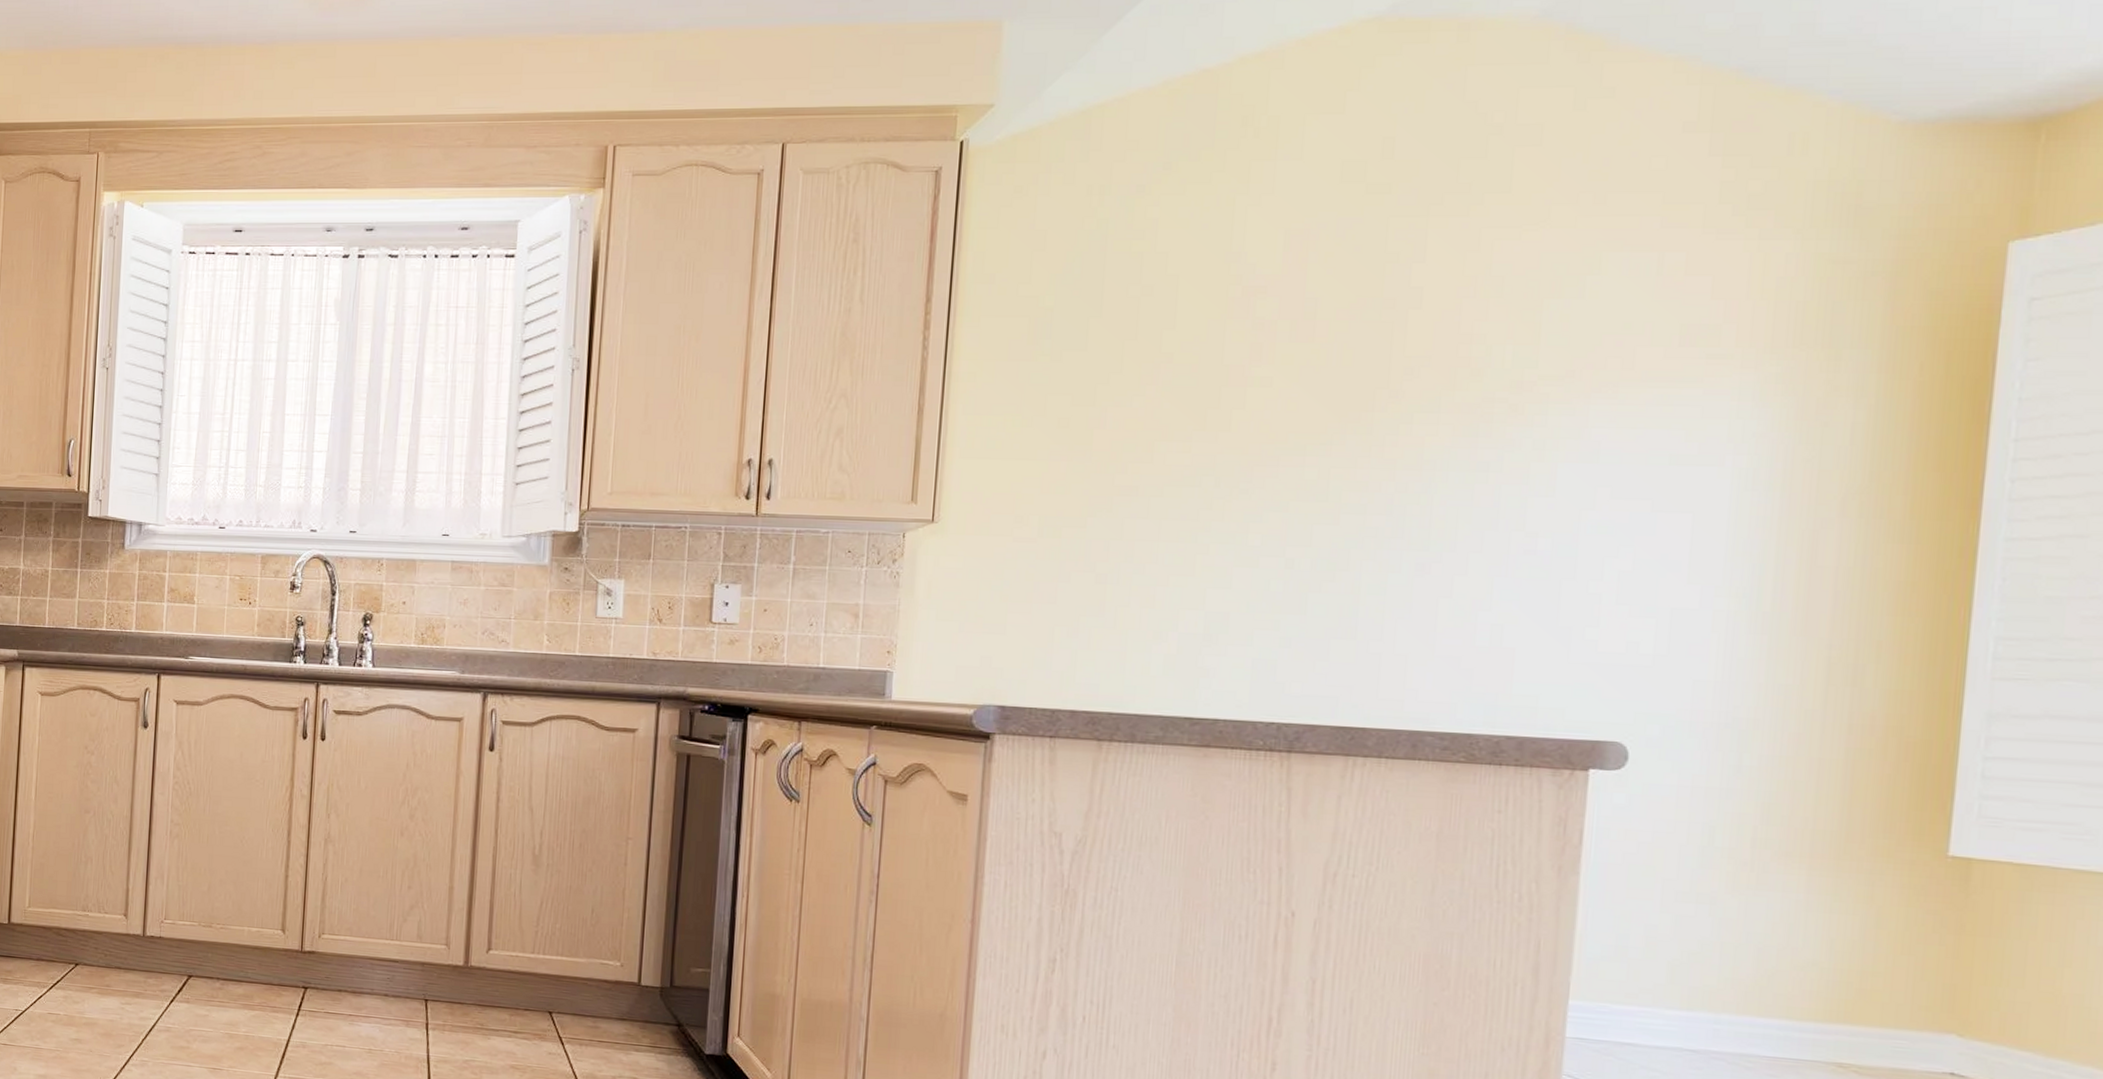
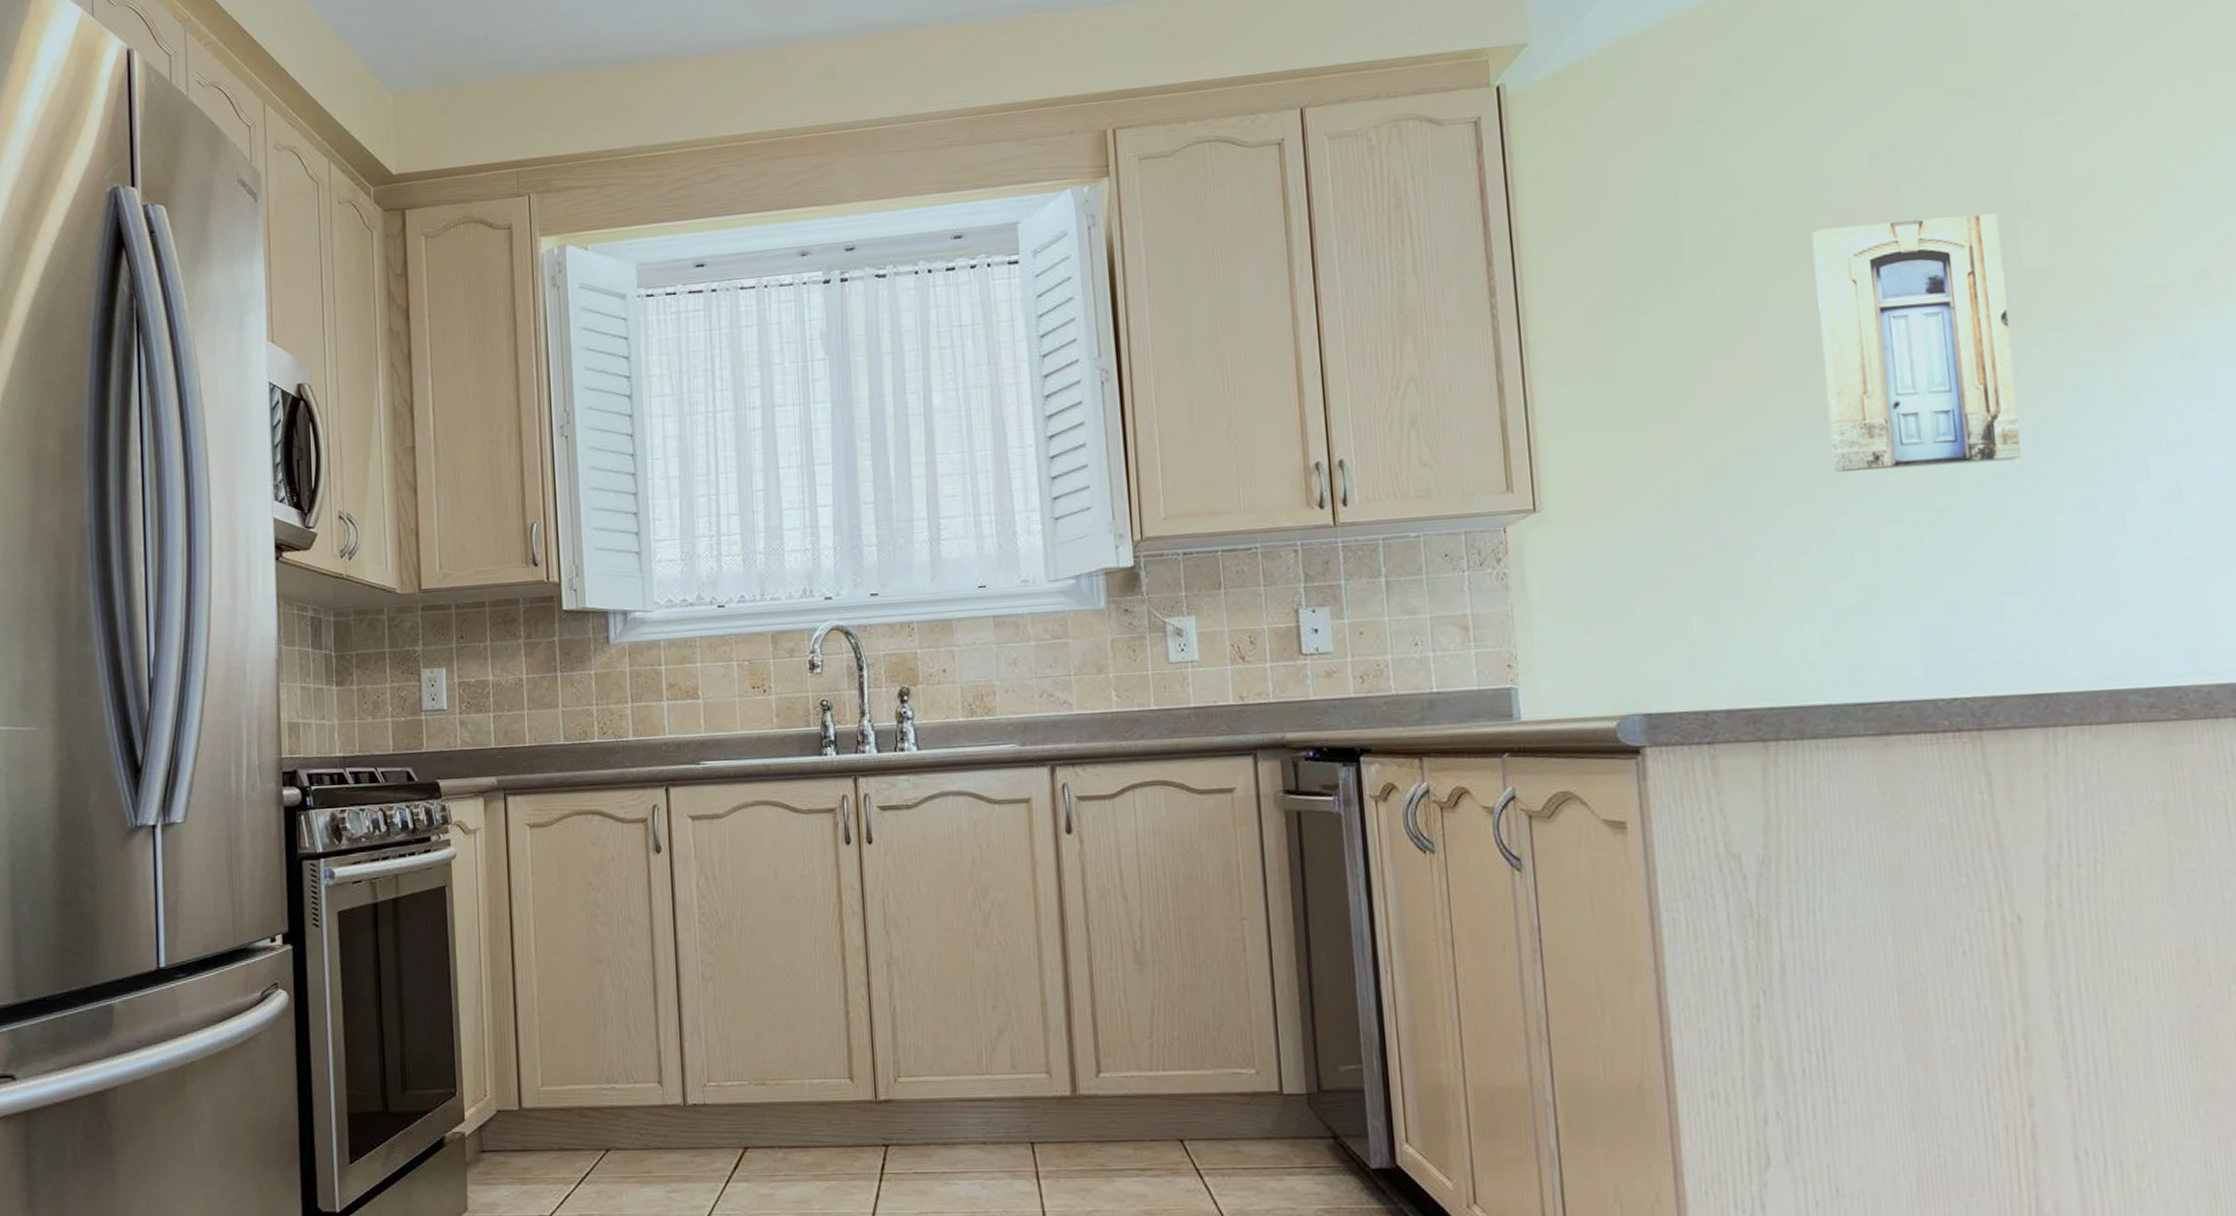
wall art: none [1202,300,1391,522] -> present [1811,213,2023,473]

